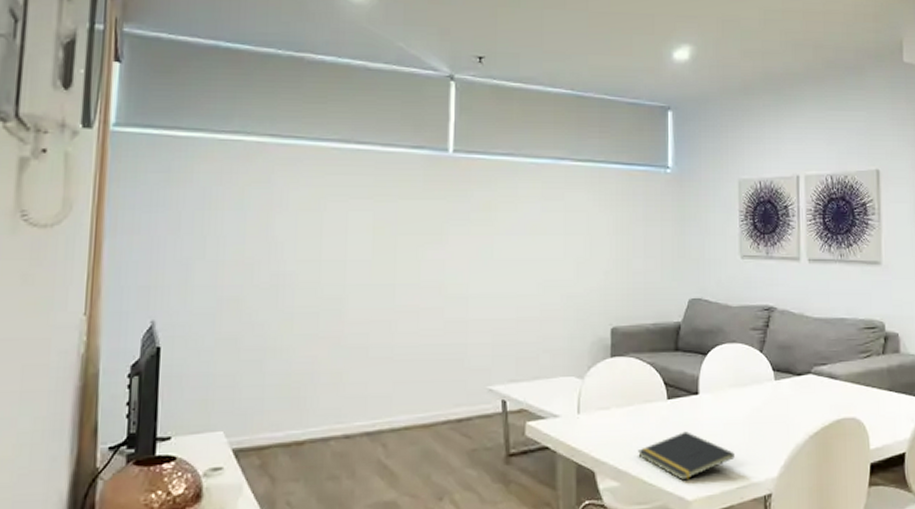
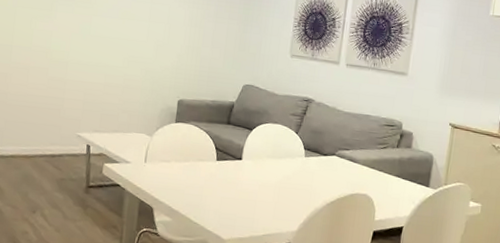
notepad: present [638,431,735,481] -> none [188,187,265,224]

